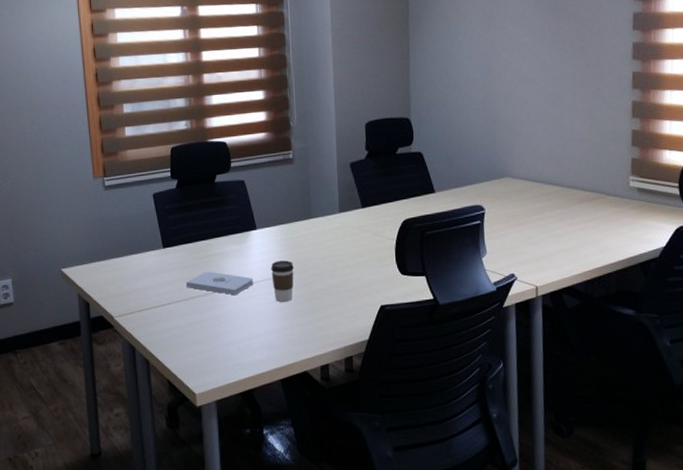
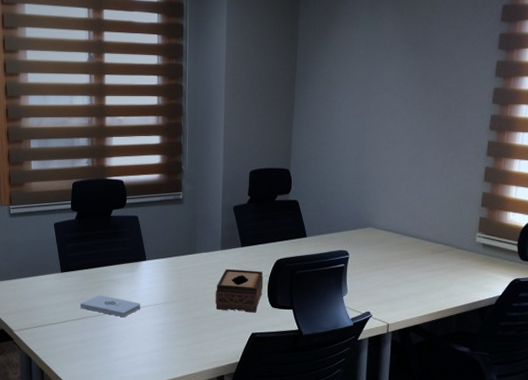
coffee cup: present [271,260,294,302] -> none [157,289,177,325]
tissue box: none [337,233,390,282] -> present [216,268,264,313]

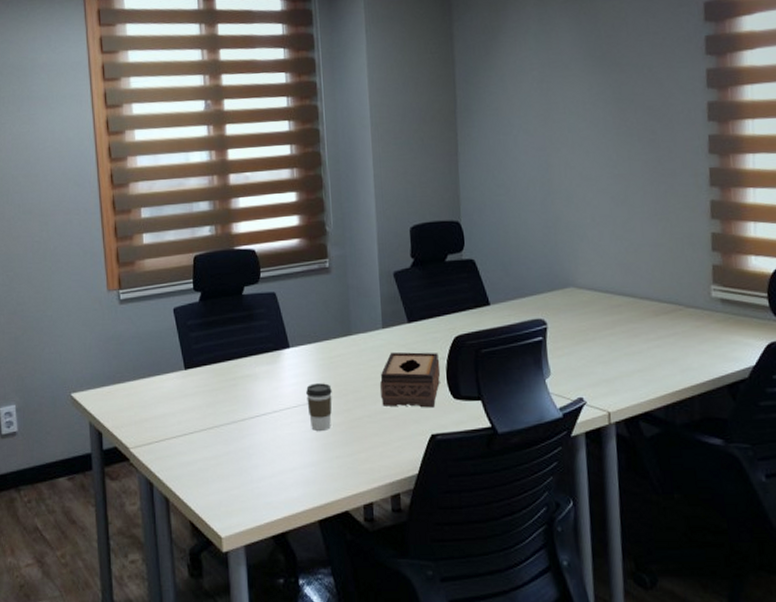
notepad: present [80,295,141,318] -> none [211,396,287,424]
coffee cup: none [157,289,177,325] -> present [306,383,332,431]

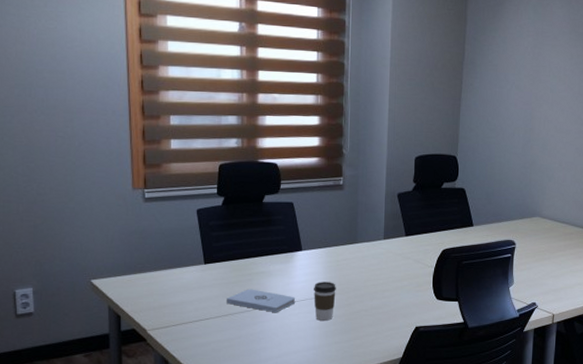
notepad: none [211,396,287,424] -> present [227,289,296,313]
tissue box: present [380,352,441,408] -> none [377,259,429,306]

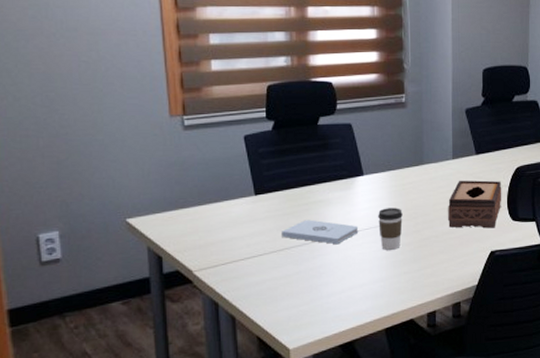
tissue box: none [377,259,429,306] -> present [448,180,502,229]

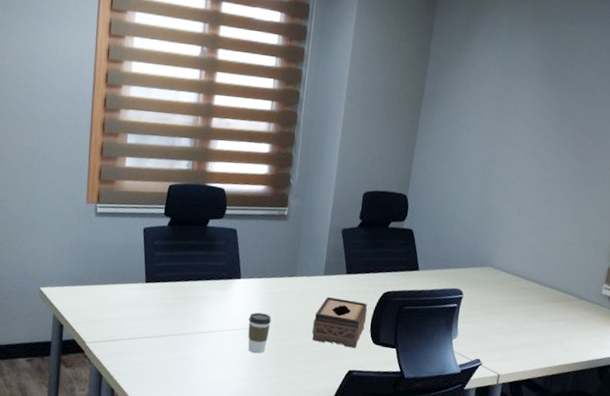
notepad: present [282,219,359,245] -> none [163,312,230,340]

